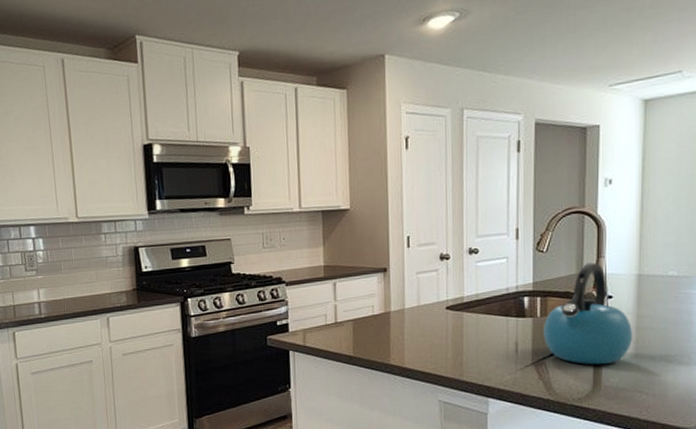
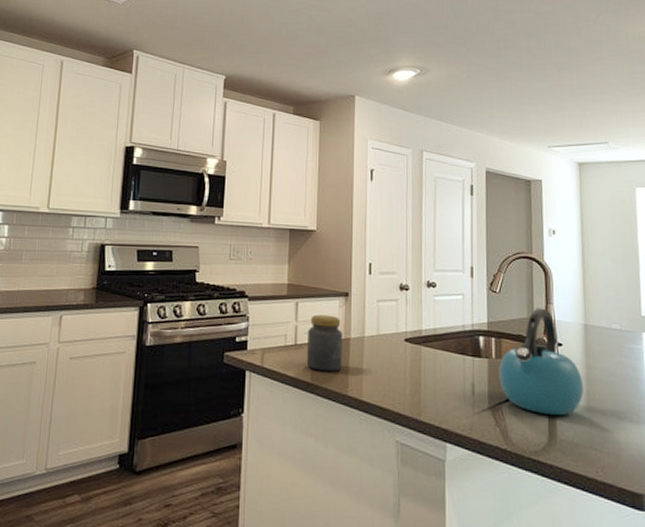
jar: none [347,291,384,345] -> present [306,314,342,372]

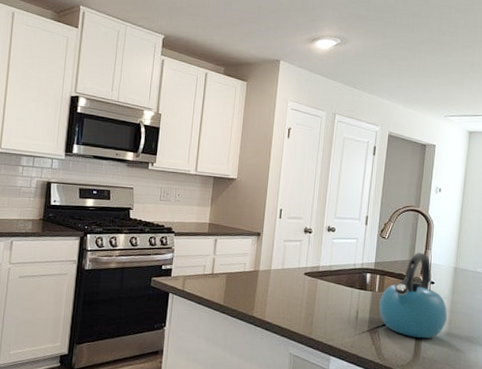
jar: present [306,314,342,372] -> none [220,250,253,297]

